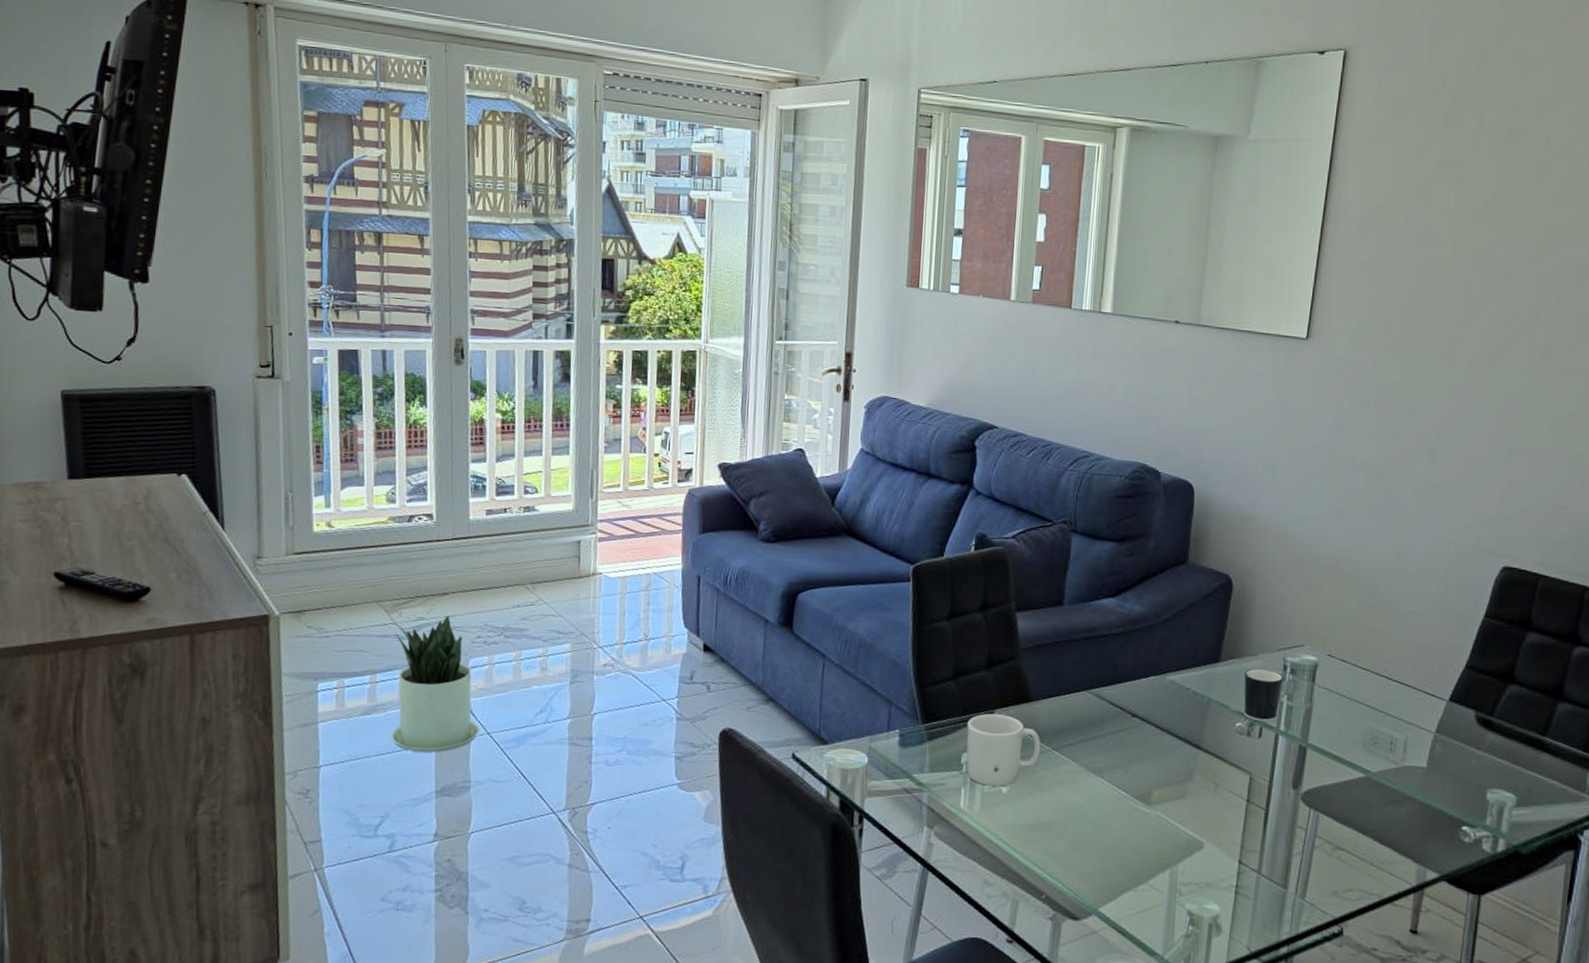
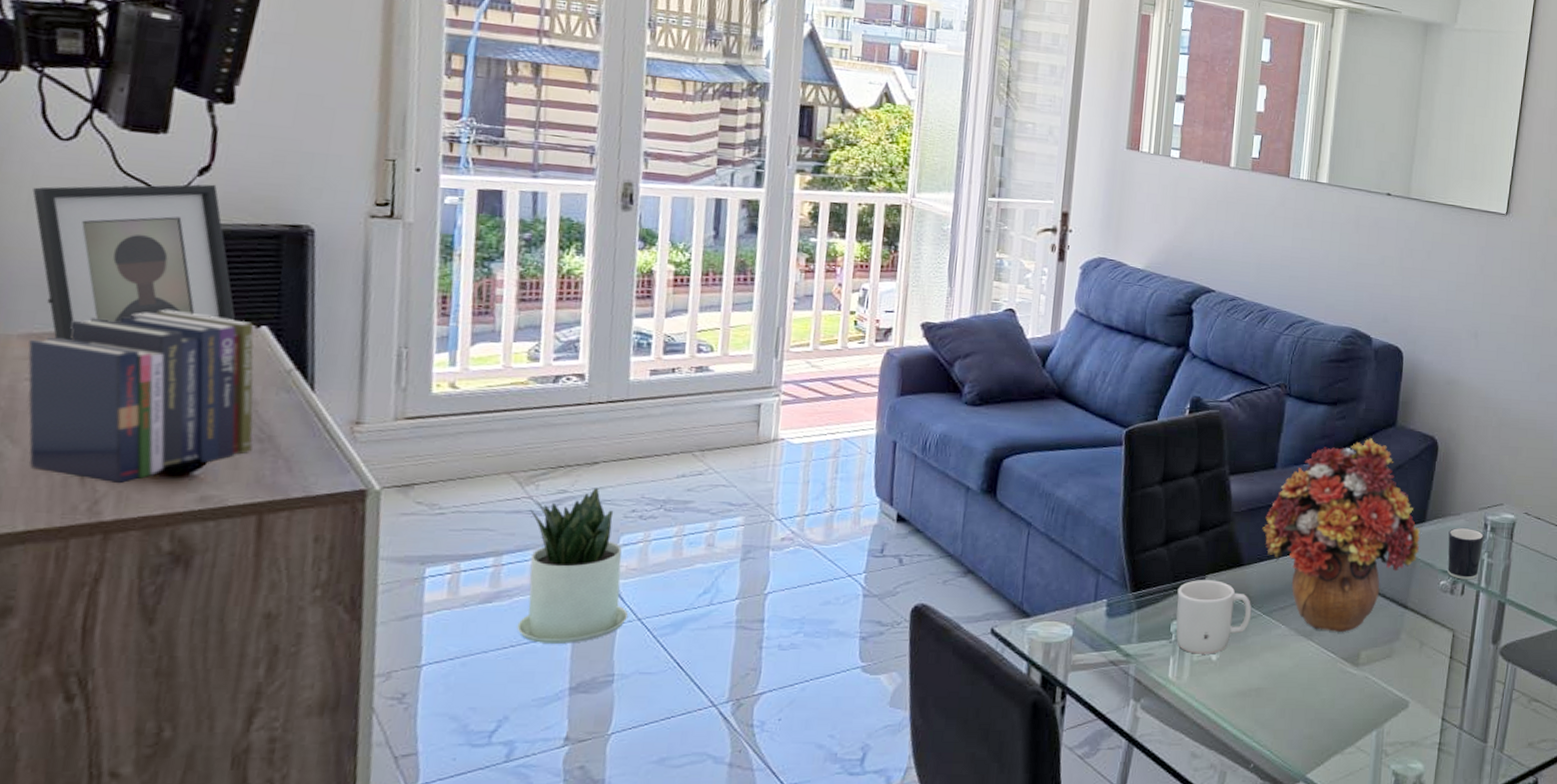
picture frame: none [11,353,163,489] -> present [32,184,236,341]
books: none [19,462,183,607] -> present [28,310,254,483]
flower arrangement: none [1050,576,1215,771] -> present [1262,438,1421,633]

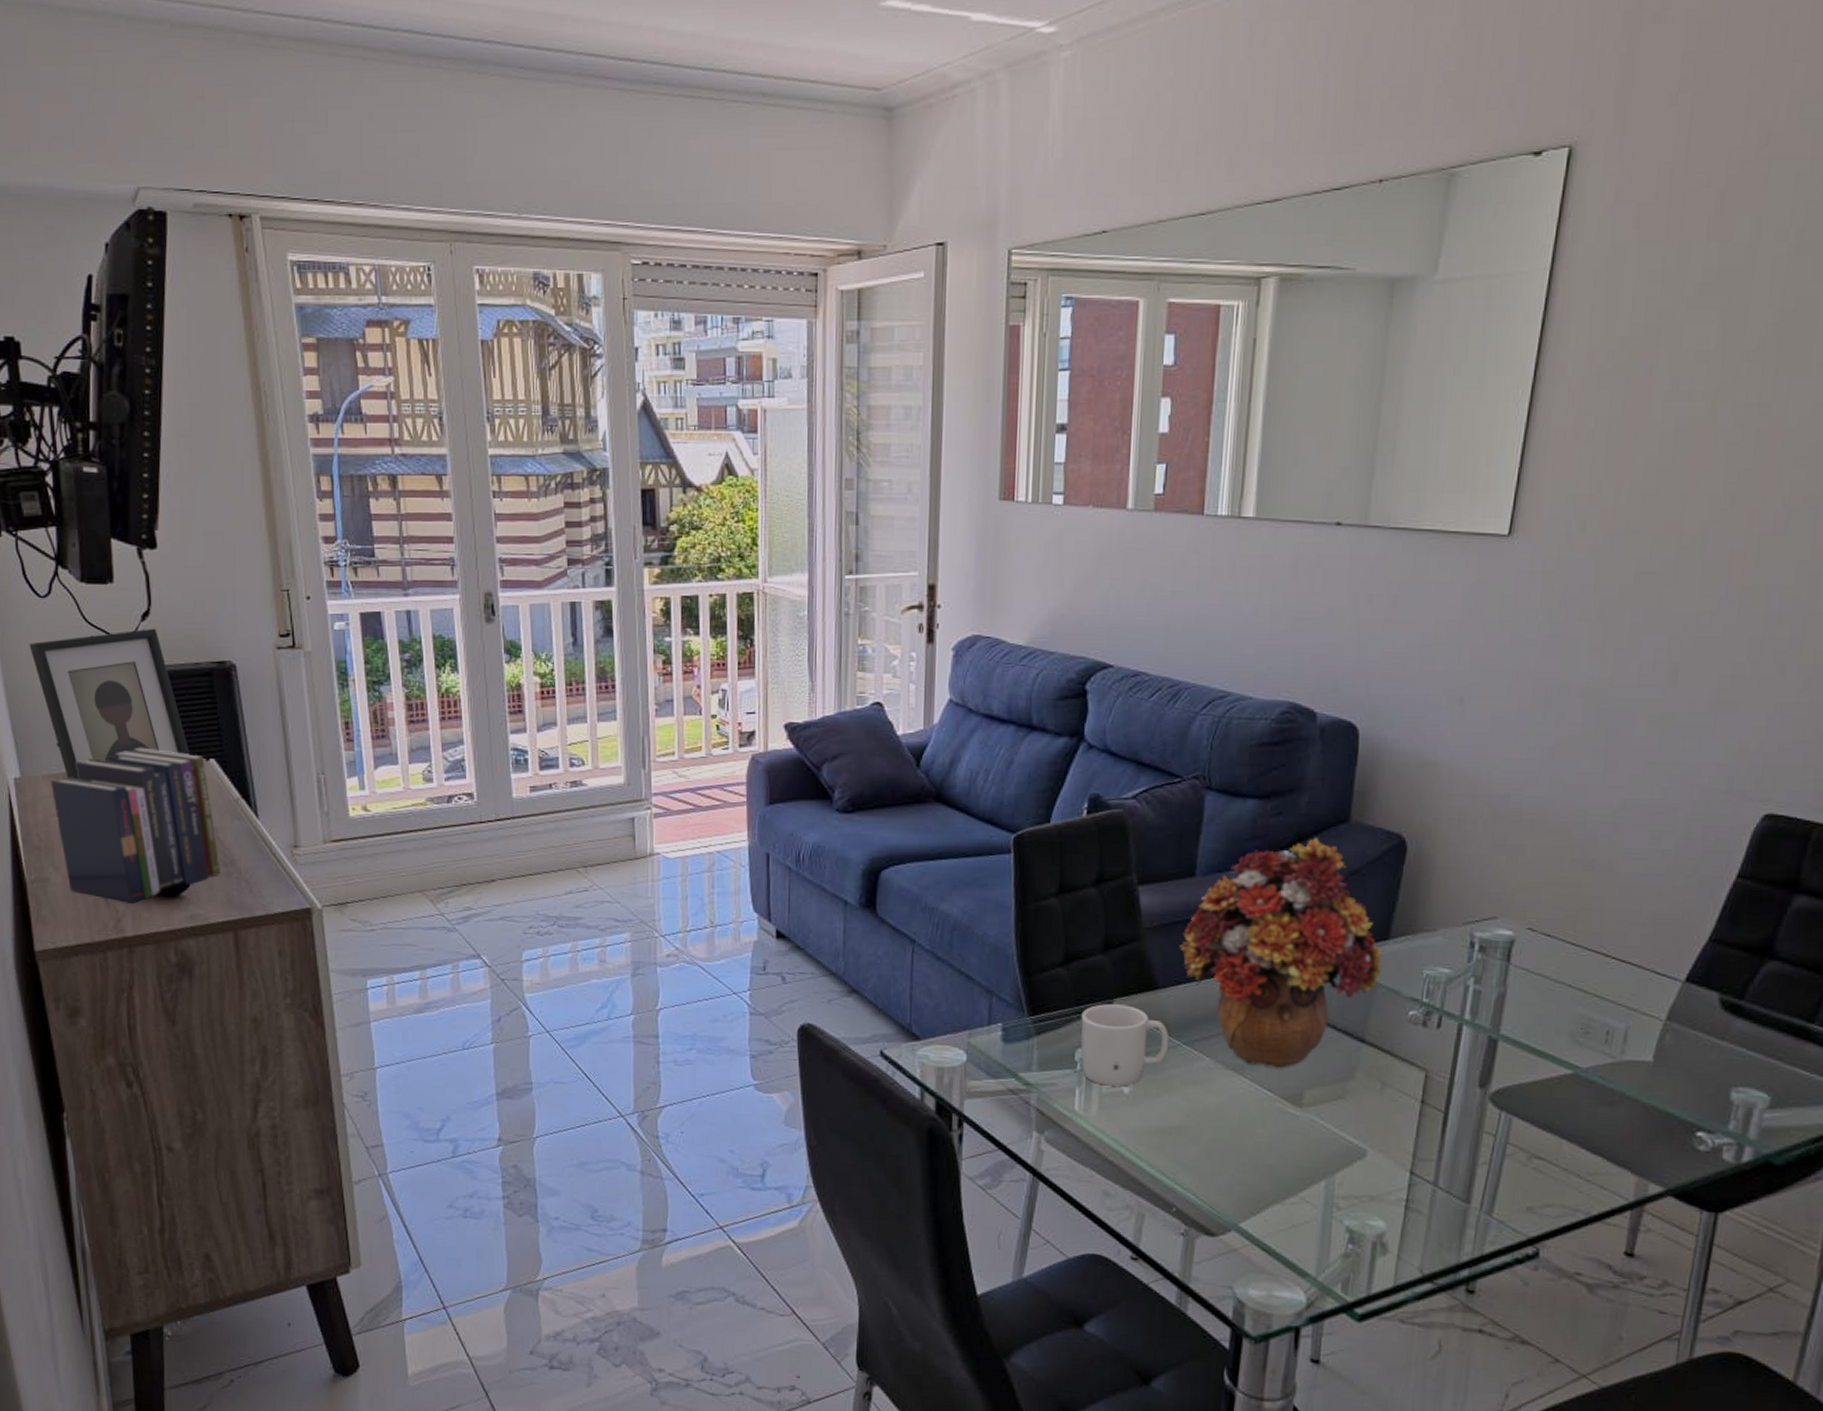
planter: present [517,488,629,644] -> none [443,905,538,1053]
mug: present [1447,527,1485,580] -> none [1418,946,1471,1010]

